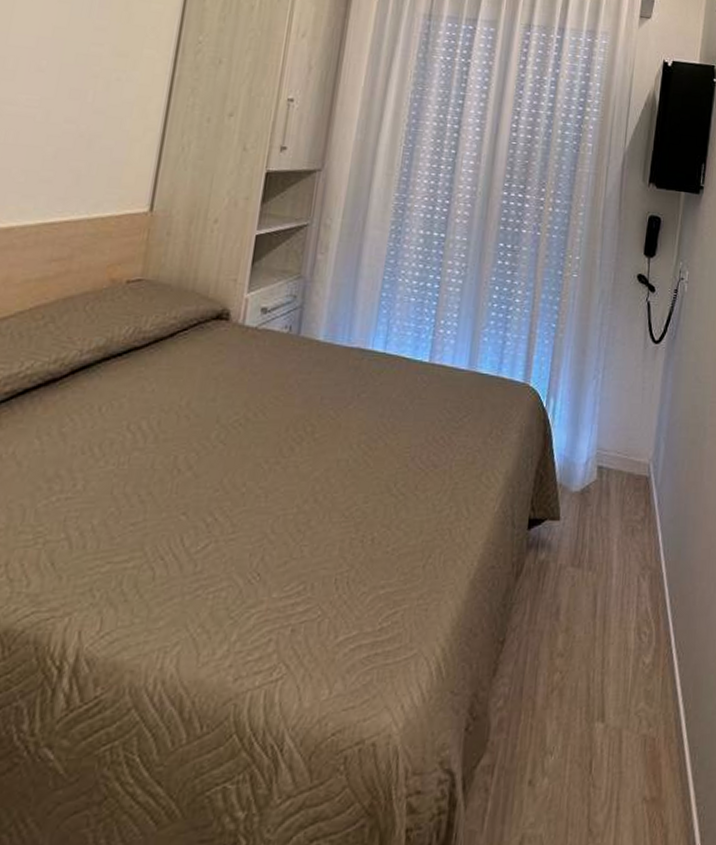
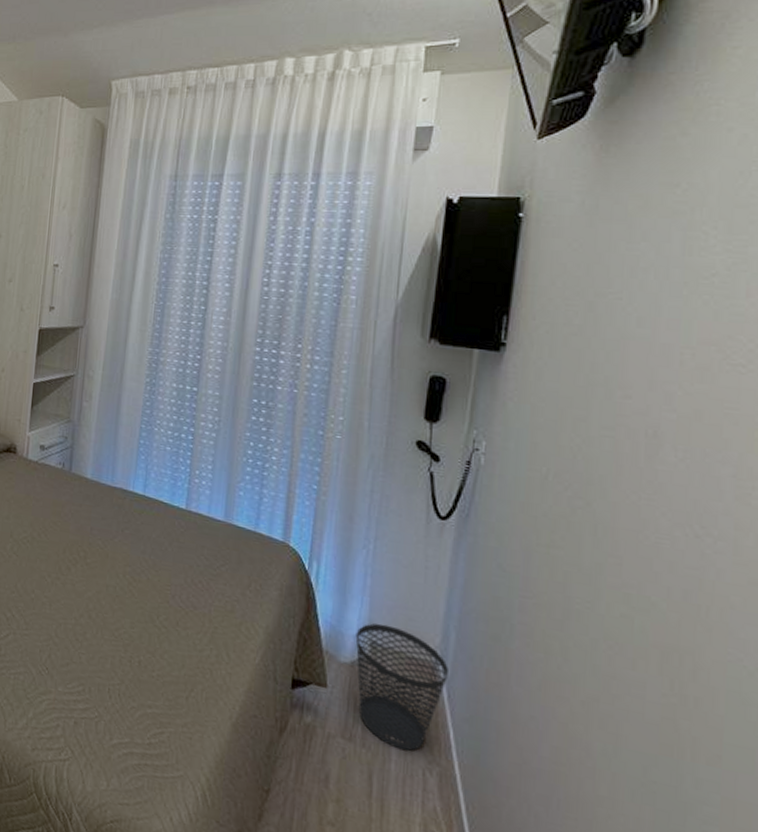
wastebasket: none [585,447,659,563] -> present [355,623,448,751]

